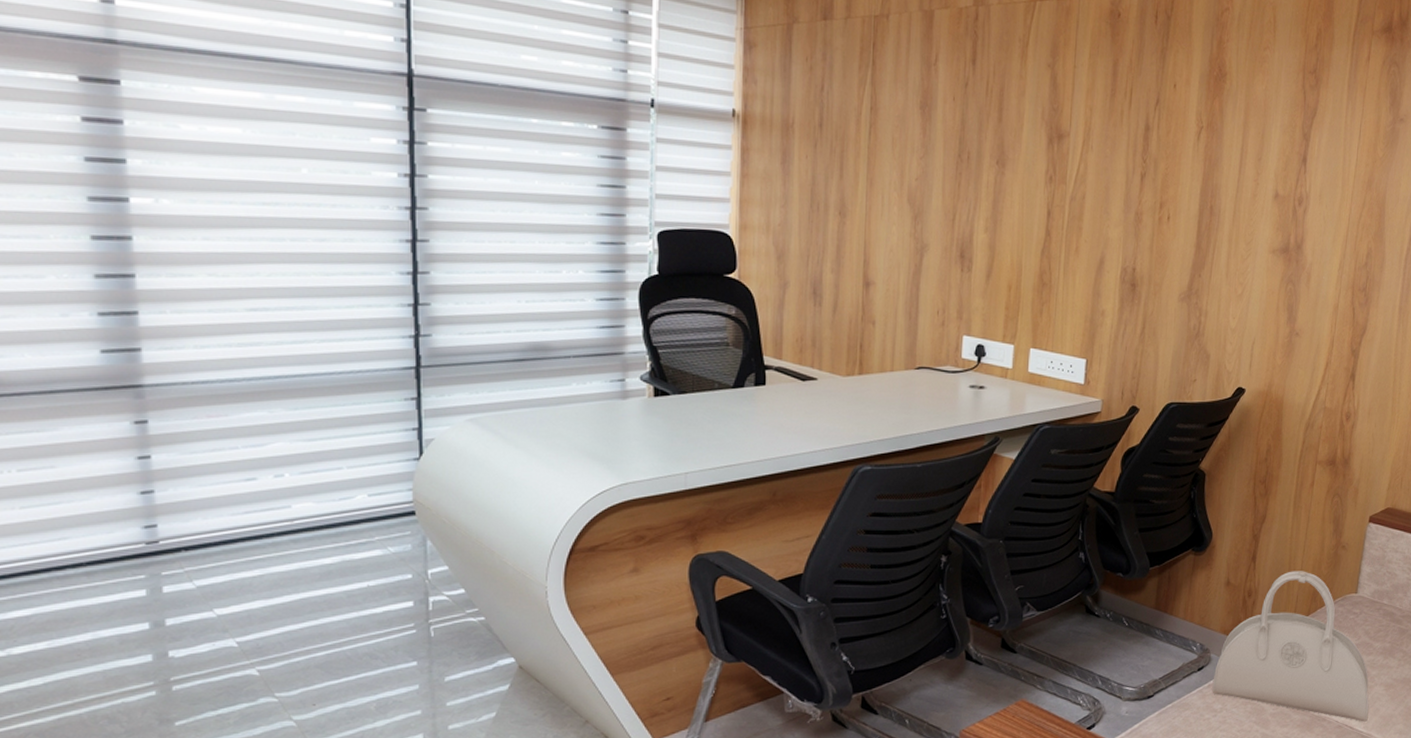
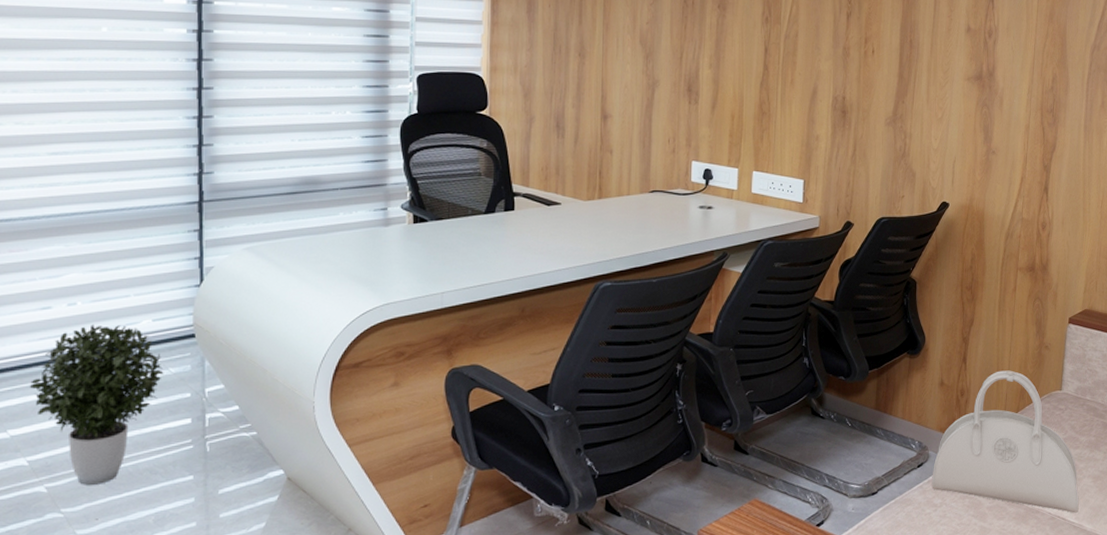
potted plant: none [237,498,382,669] -> present [30,324,164,485]

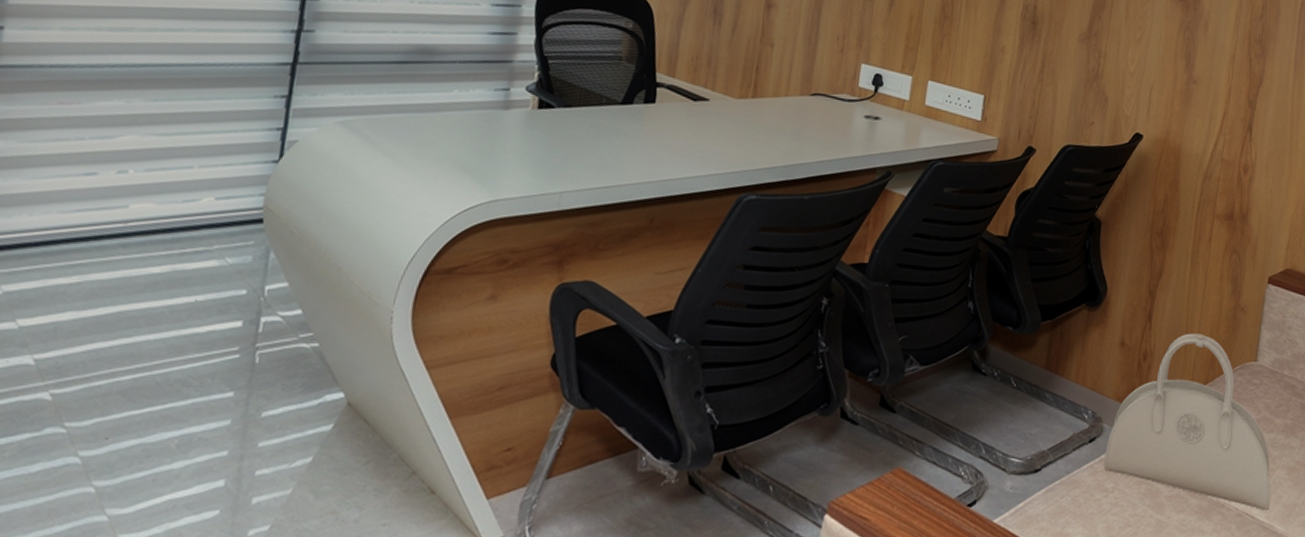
potted plant: present [30,324,164,485] -> none [54,198,219,395]

